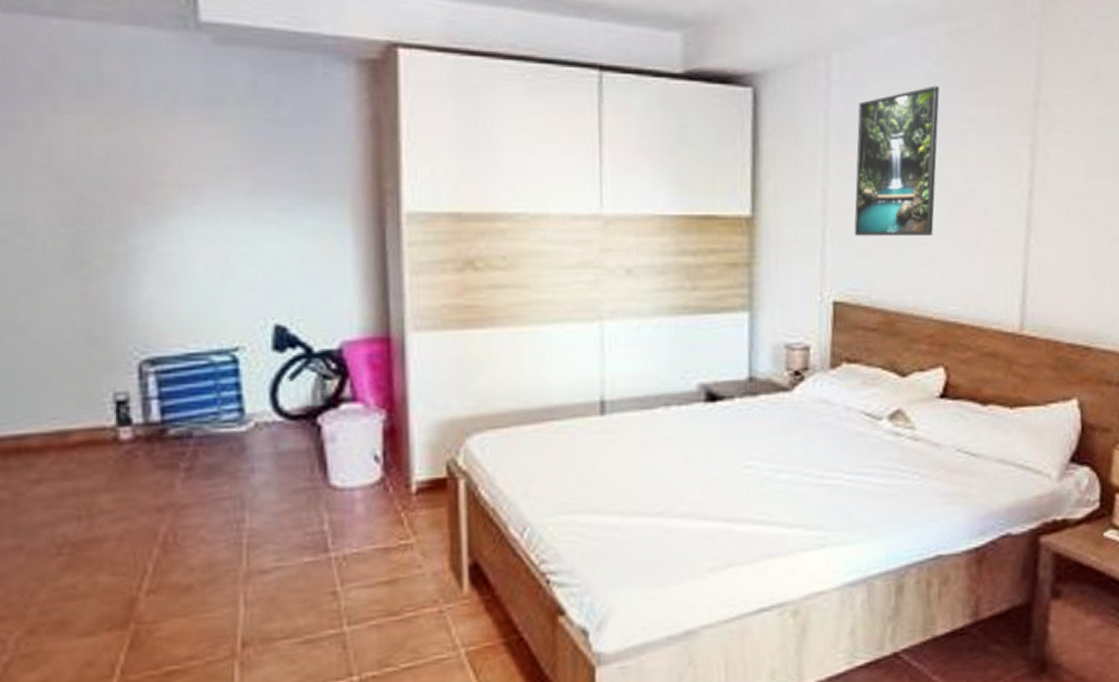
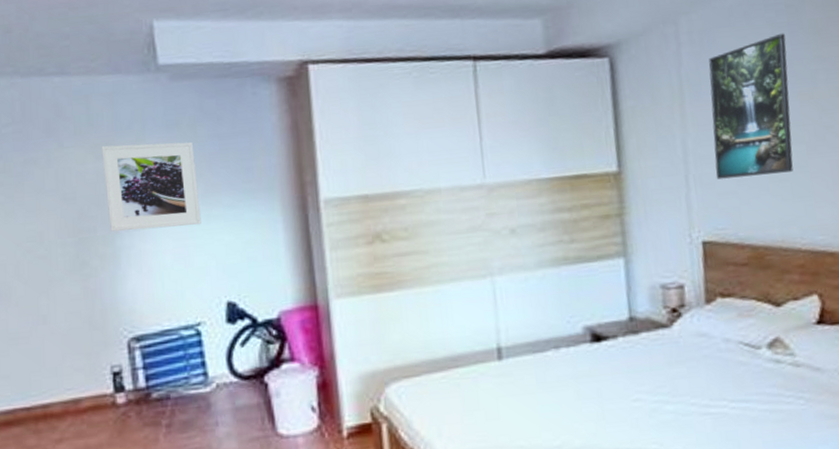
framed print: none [114,115,247,228] -> present [101,141,201,232]

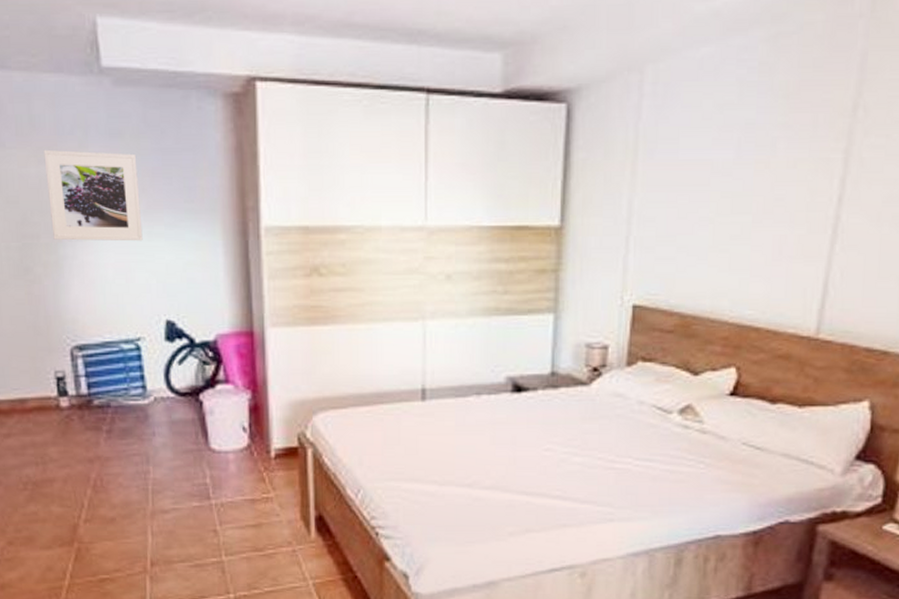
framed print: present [708,33,794,179] -> none [657,93,753,244]

